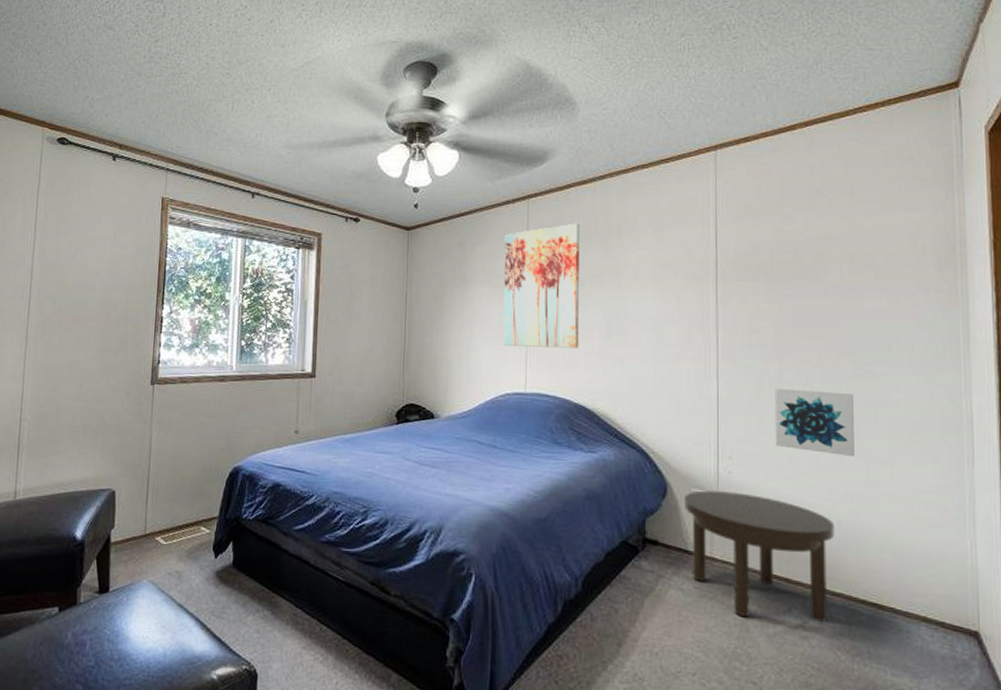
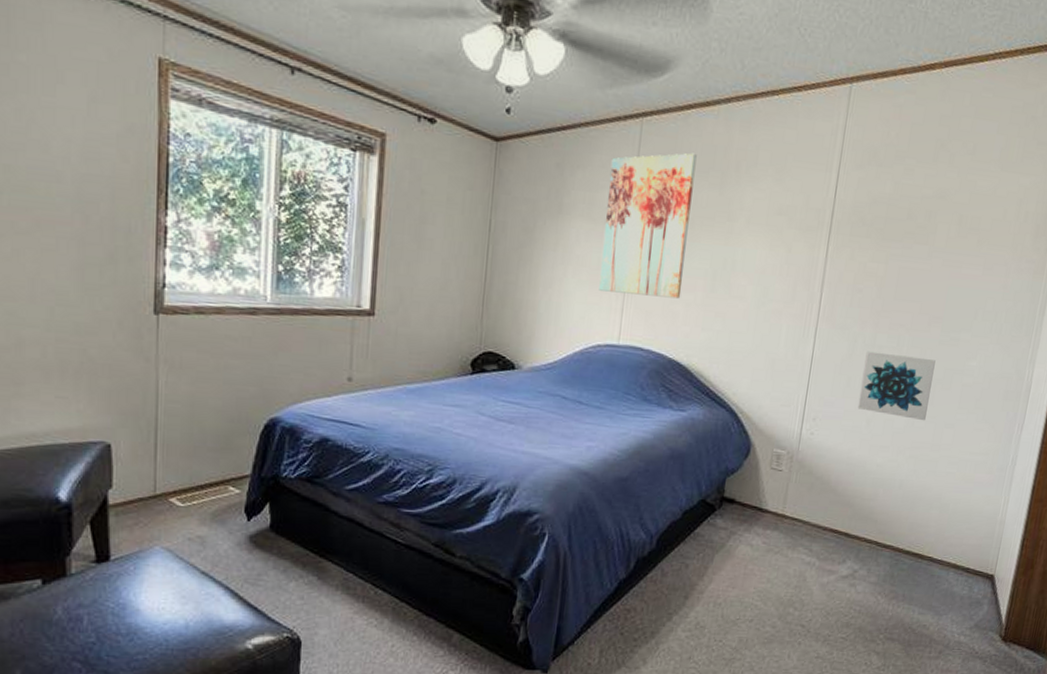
side table: present [684,490,835,622] -> none [763,451,897,571]

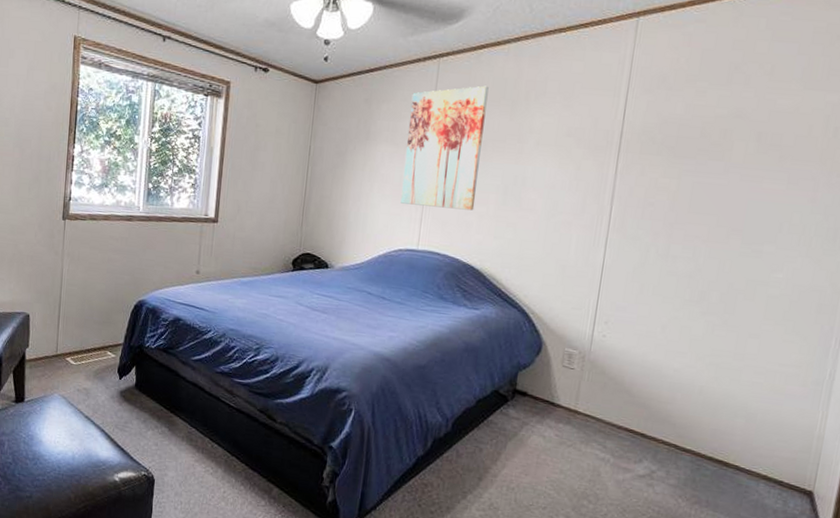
wall art: present [857,351,936,421] -> none [651,260,736,330]

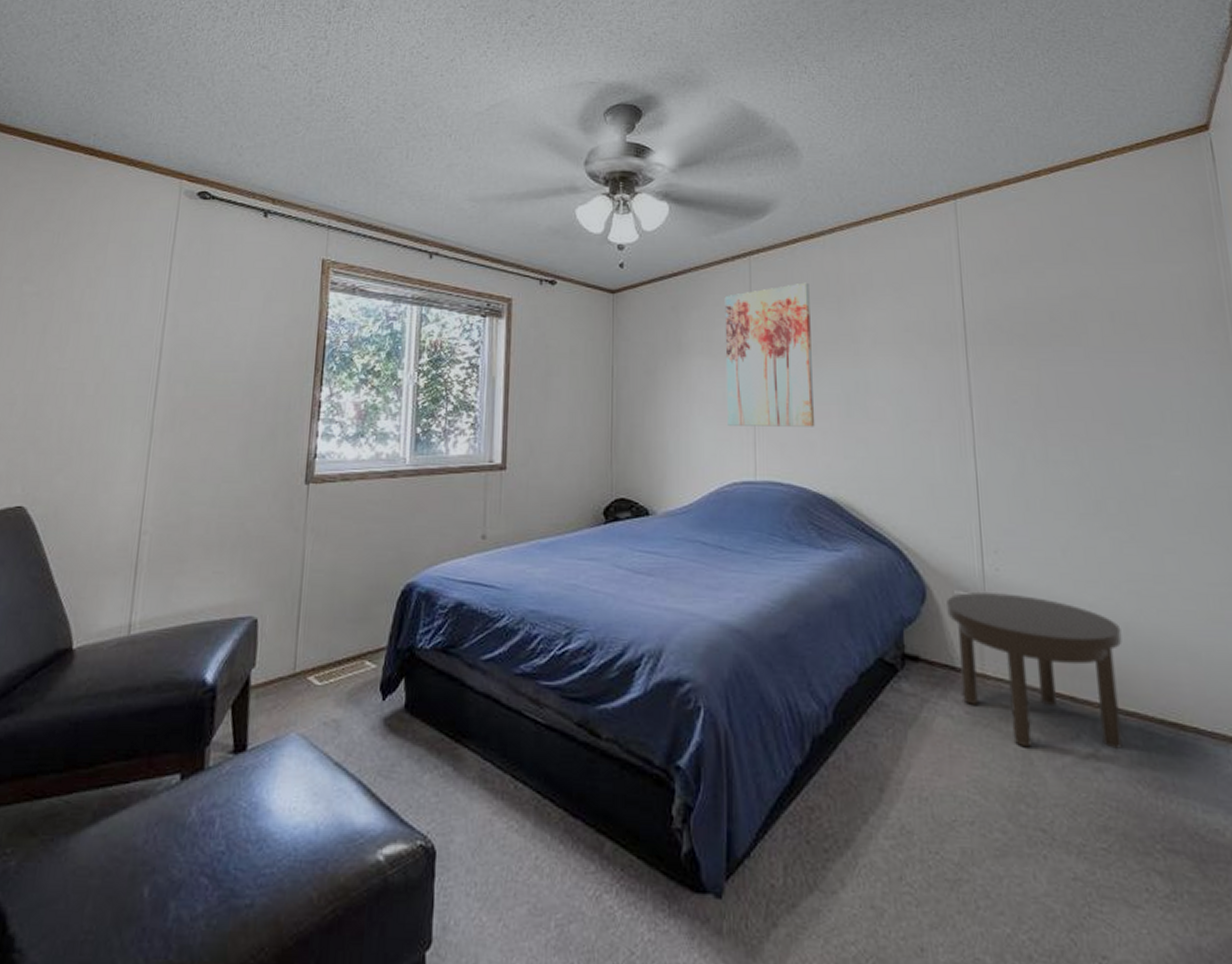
side table: none [555,350,696,473] -> present [946,592,1122,749]

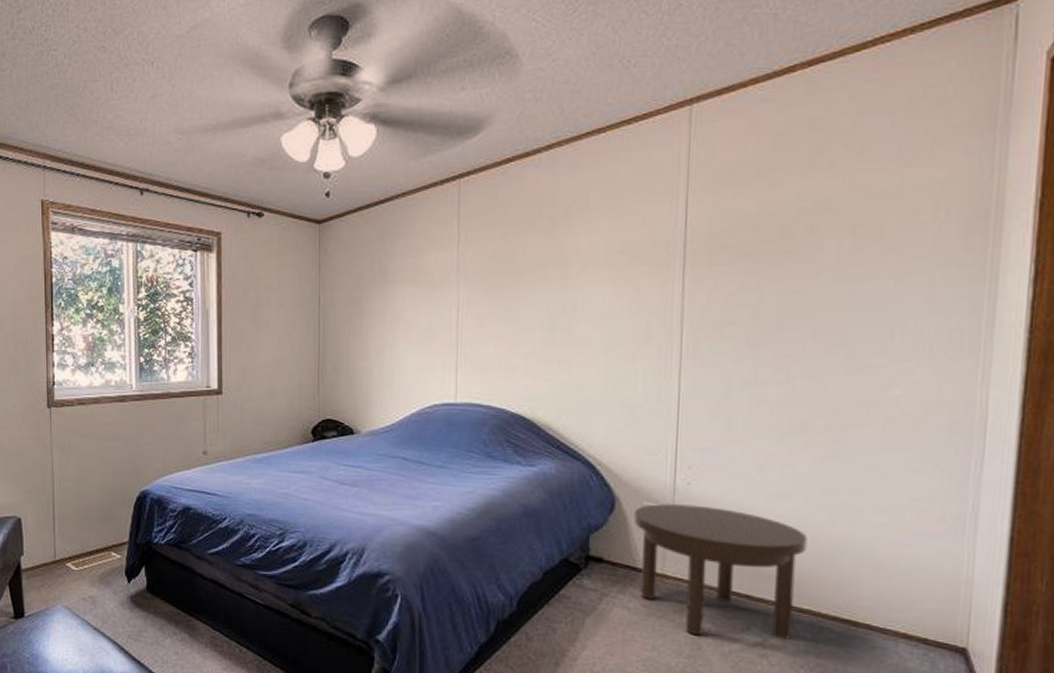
wall art: present [724,282,815,427] -> none [430,205,521,351]

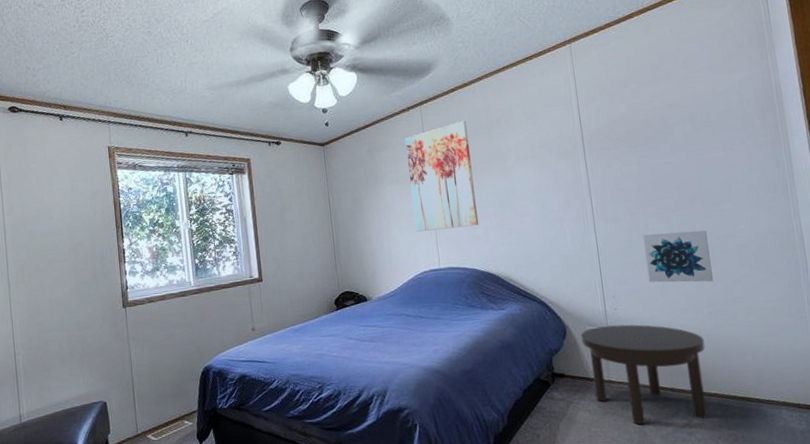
wall art: none [430,205,521,351] -> present [405,120,479,232]
wall art: none [743,388,842,464] -> present [643,230,713,283]

